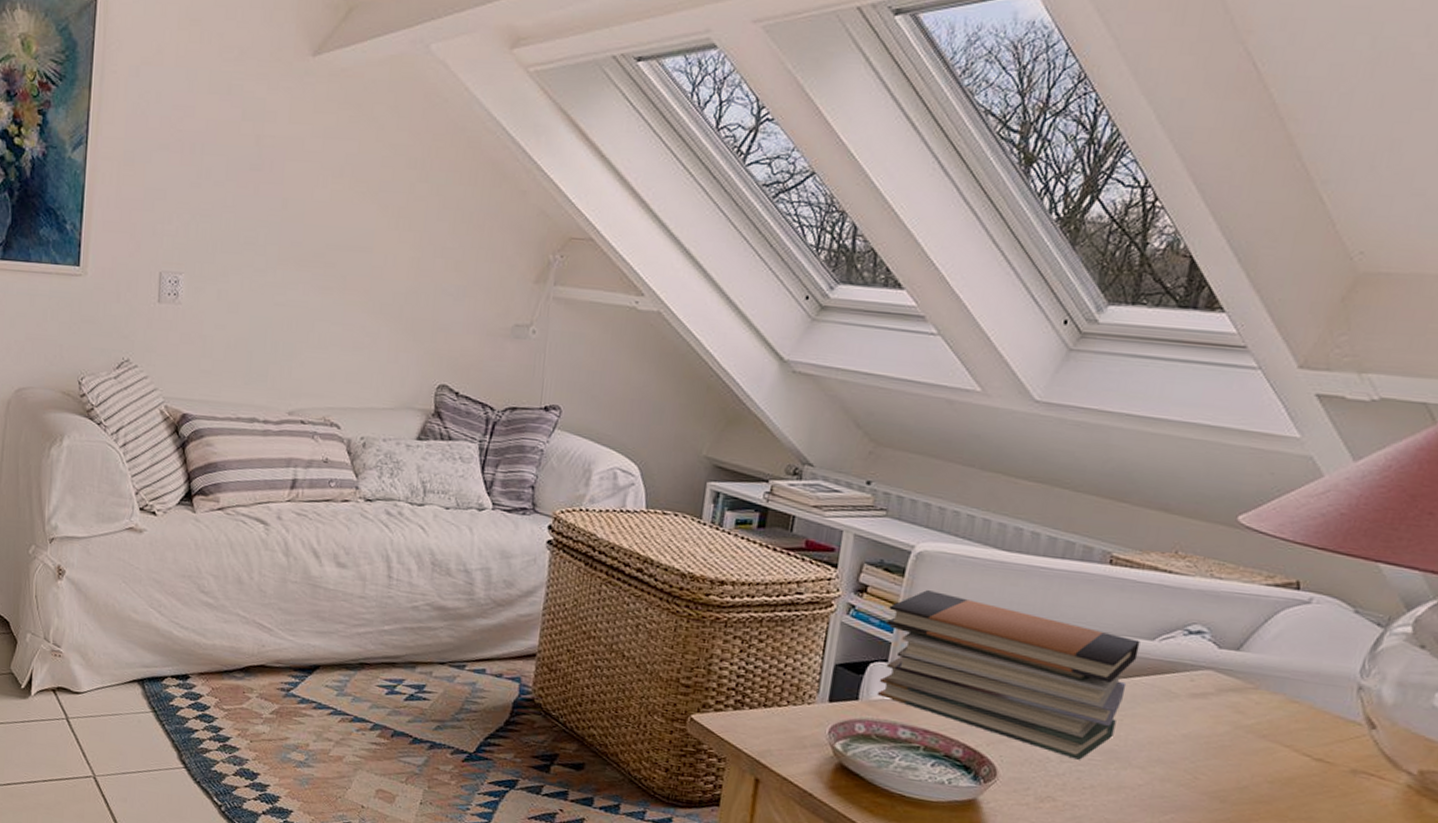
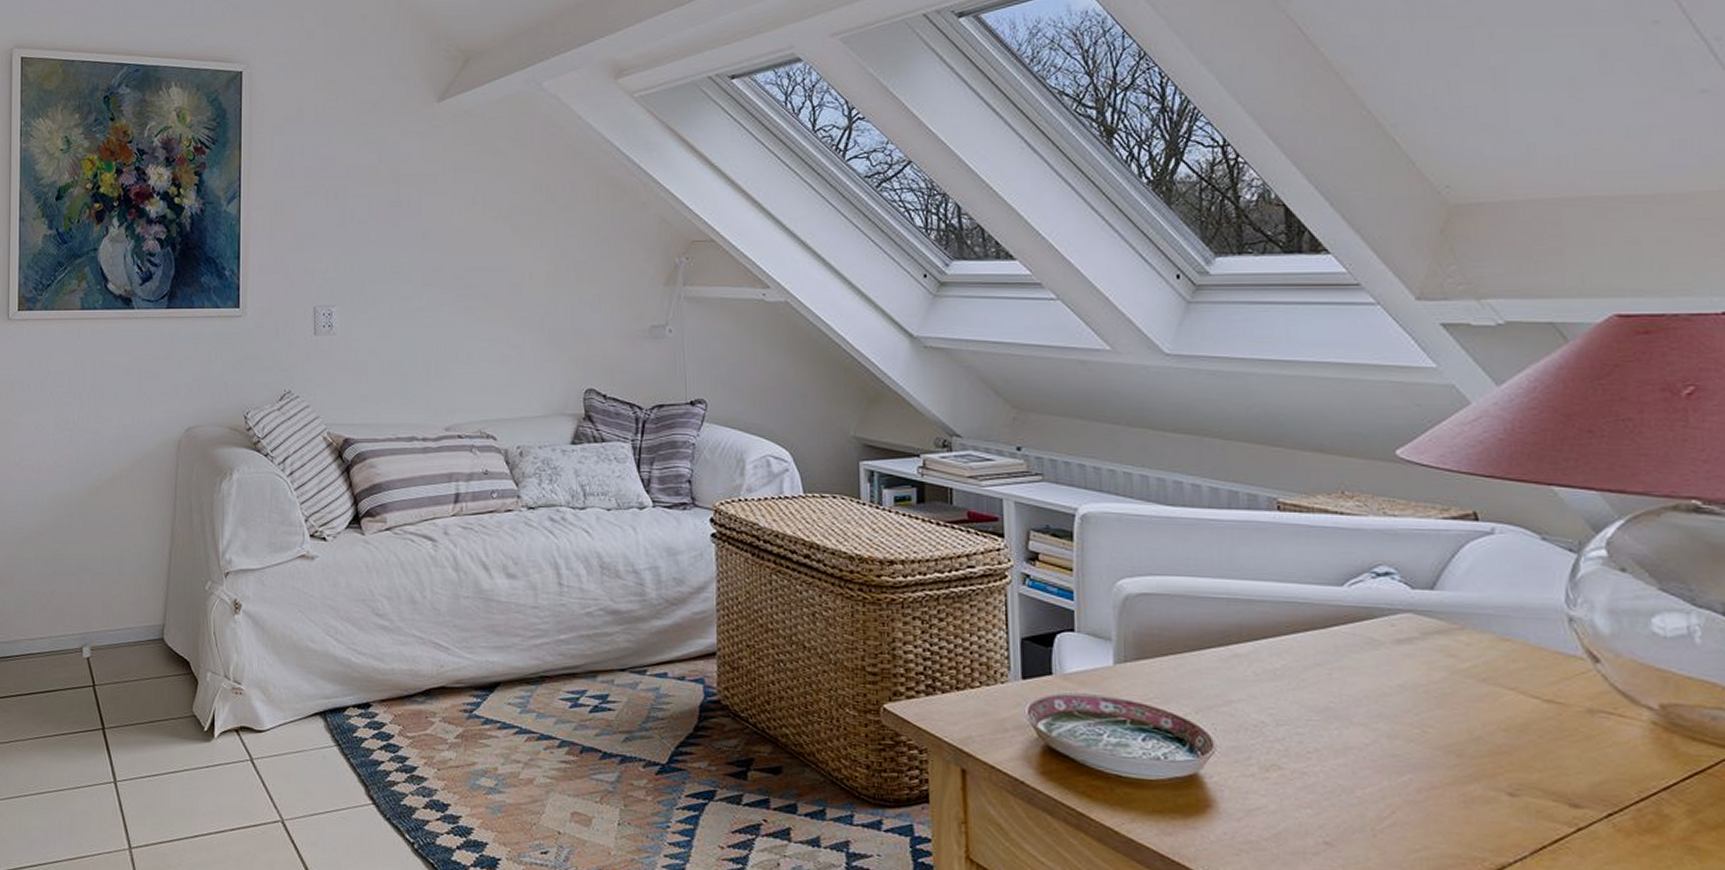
book stack: present [876,590,1141,760] -> none [1064,553,1330,722]

